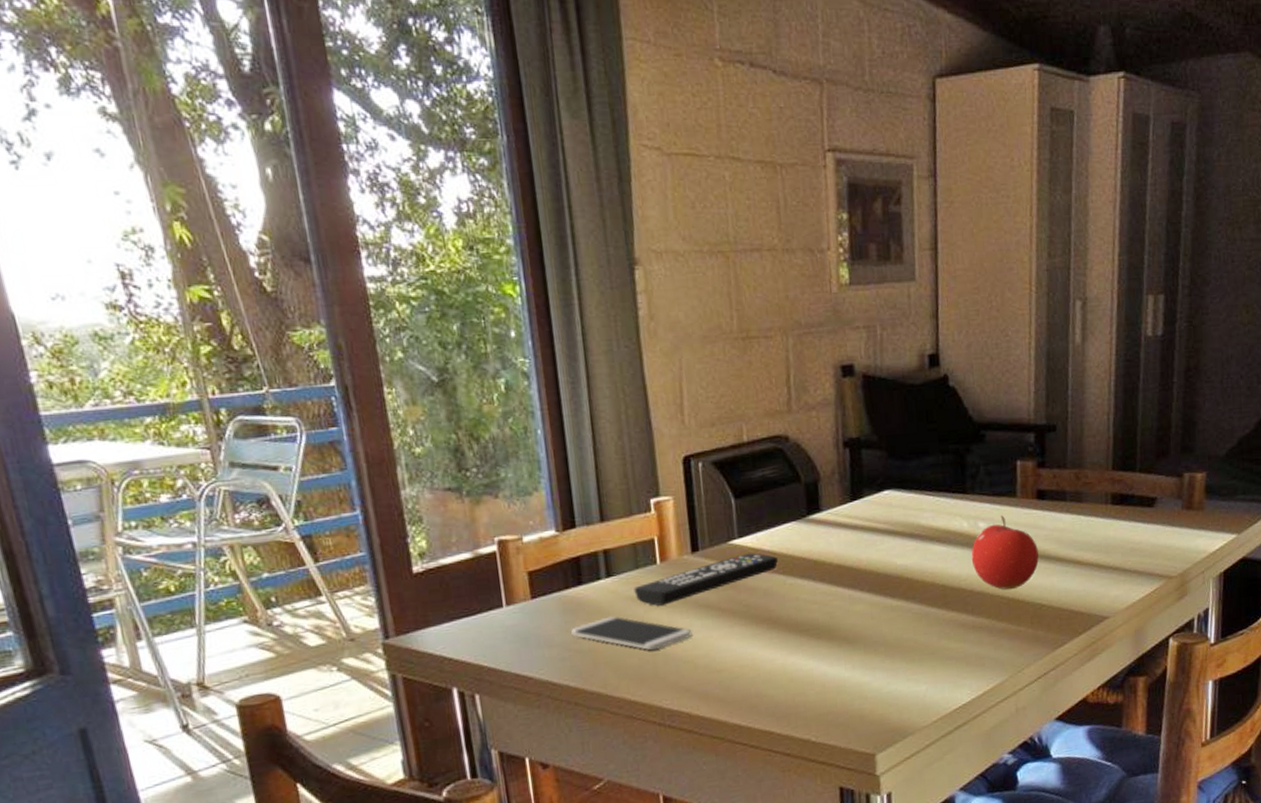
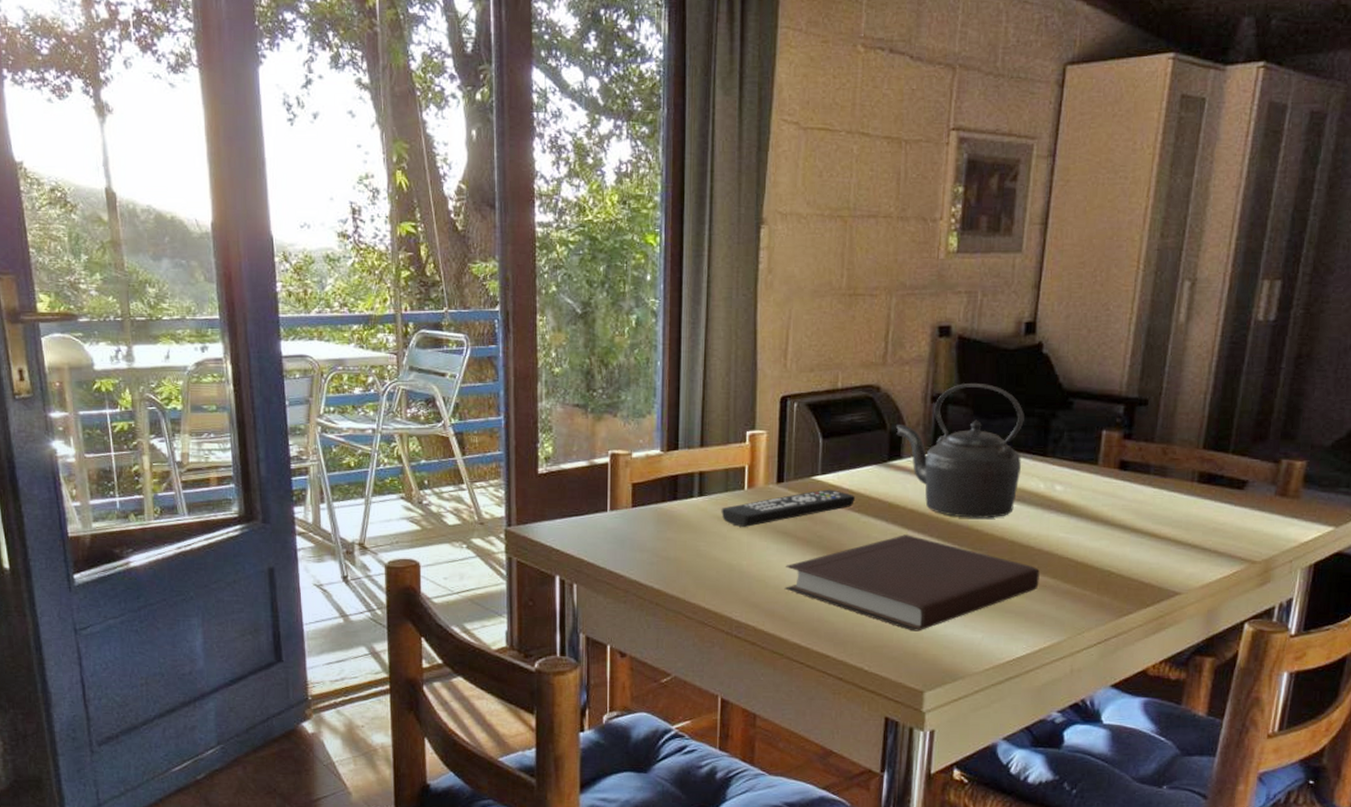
smartphone: present [571,616,692,650] -> none [662,531,768,566]
notebook: none [712,592,975,693] -> present [784,535,1040,632]
kettle: none [811,423,943,567] -> present [896,382,1024,518]
fruit: present [971,515,1039,590] -> none [1043,481,1114,554]

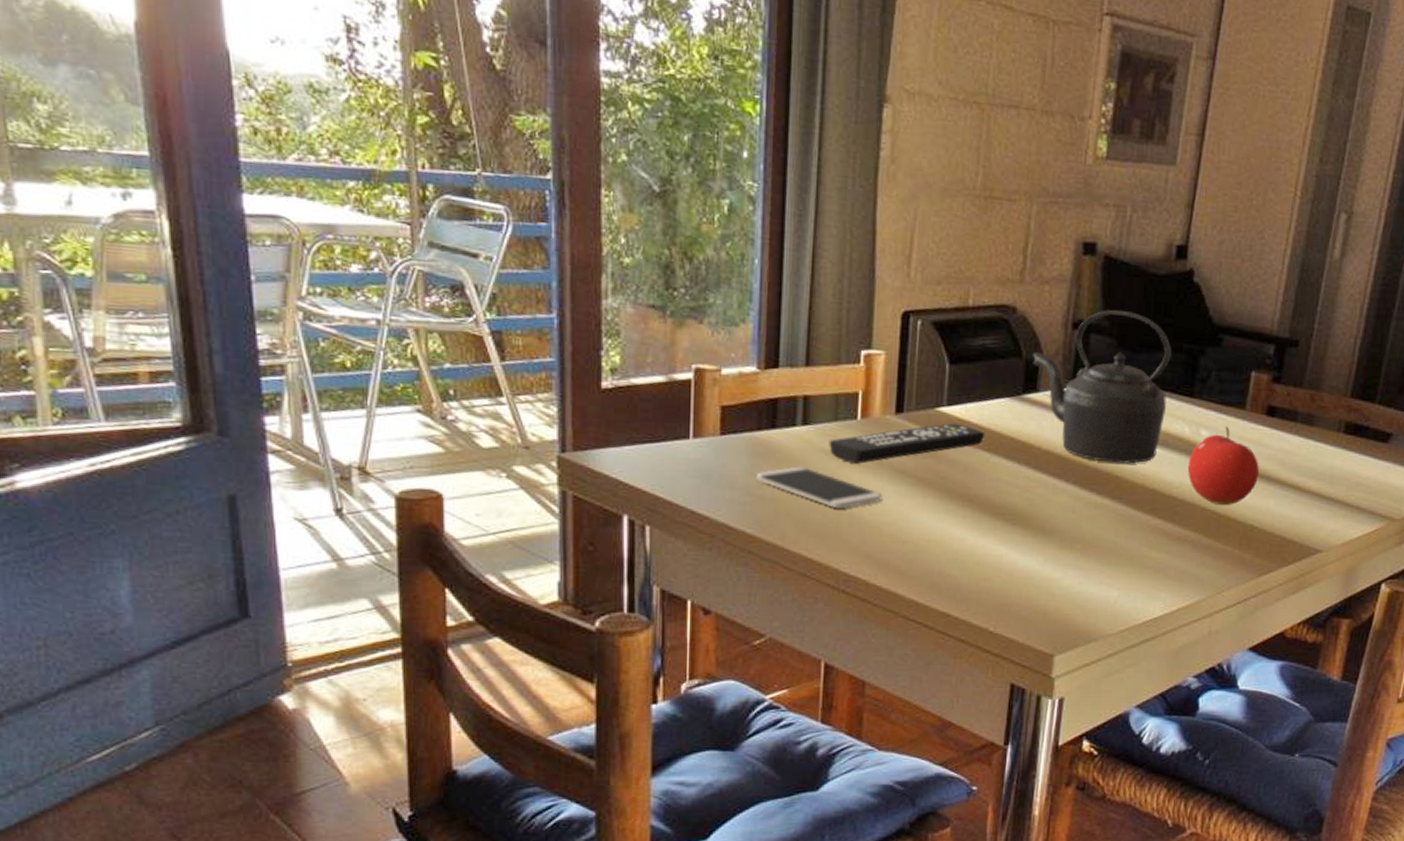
smartphone: none [662,531,768,566] -> present [757,466,883,509]
notebook: present [784,535,1040,632] -> none [901,478,1181,588]
fruit: none [1043,481,1114,554] -> present [1187,426,1259,506]

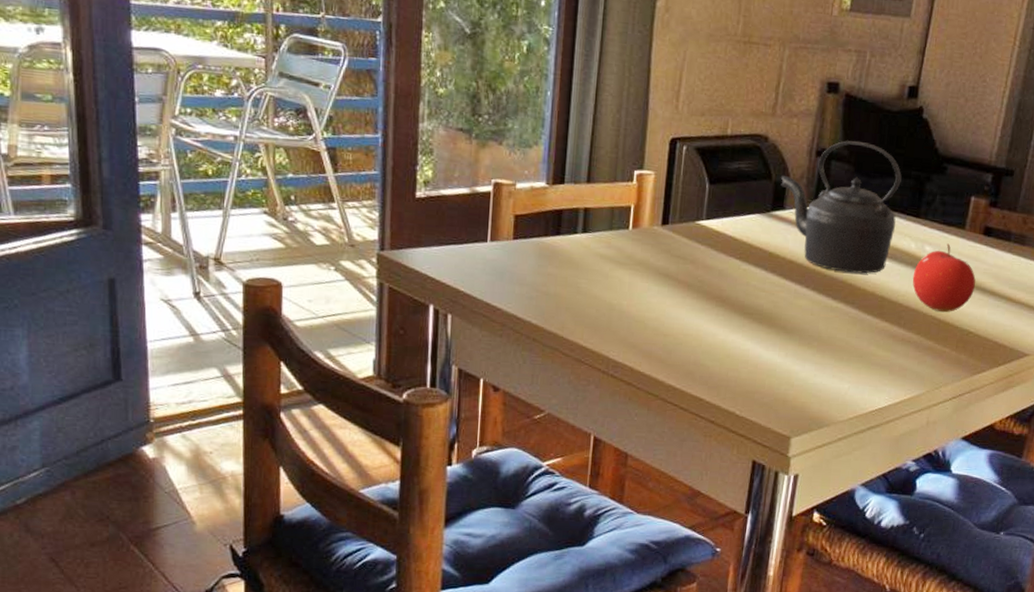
smartphone: present [757,466,883,509] -> none [542,268,648,306]
remote control: present [829,423,985,464] -> none [604,234,738,267]

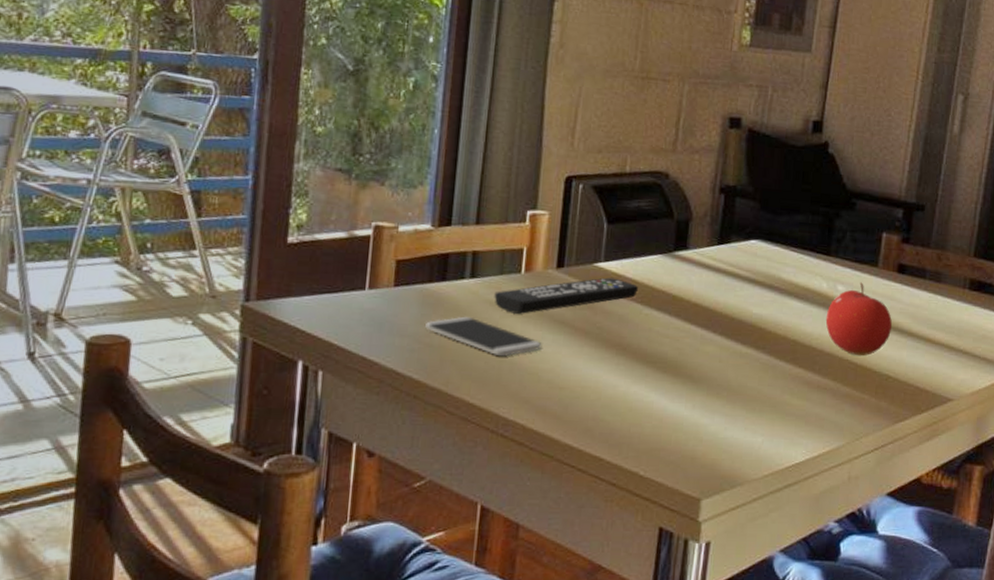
smartphone: none [542,268,648,306] -> present [425,316,542,357]
remote control: none [604,234,738,267] -> present [494,277,639,314]
kettle: present [780,140,902,274] -> none [683,176,810,316]

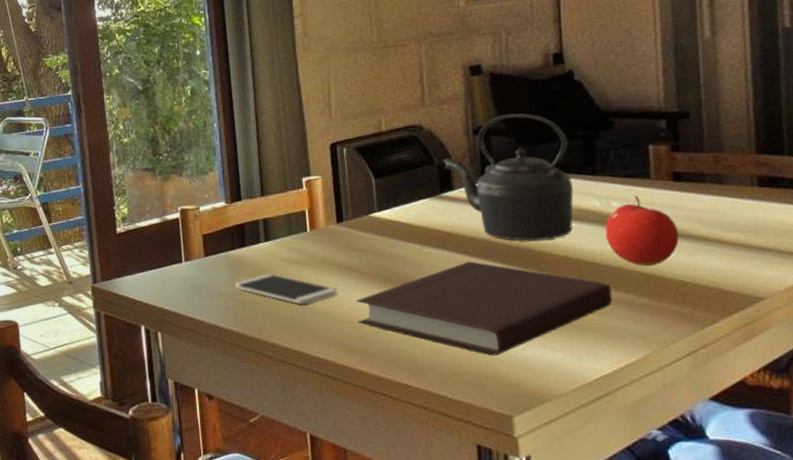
remote control: present [494,277,639,314] -> none [287,224,415,267]
notebook: none [558,329,821,434] -> present [355,261,613,356]
kettle: none [683,176,810,316] -> present [443,113,574,241]

